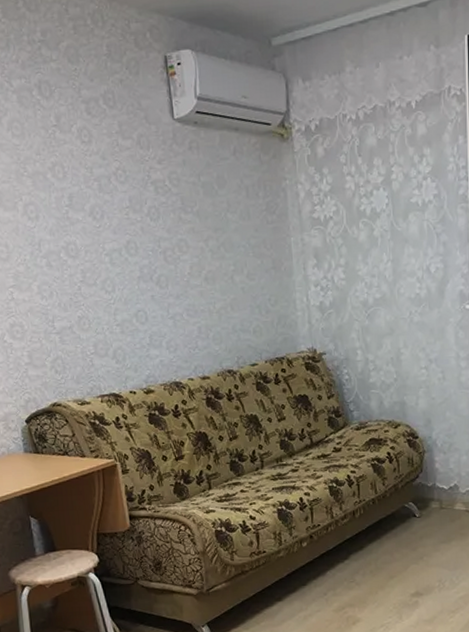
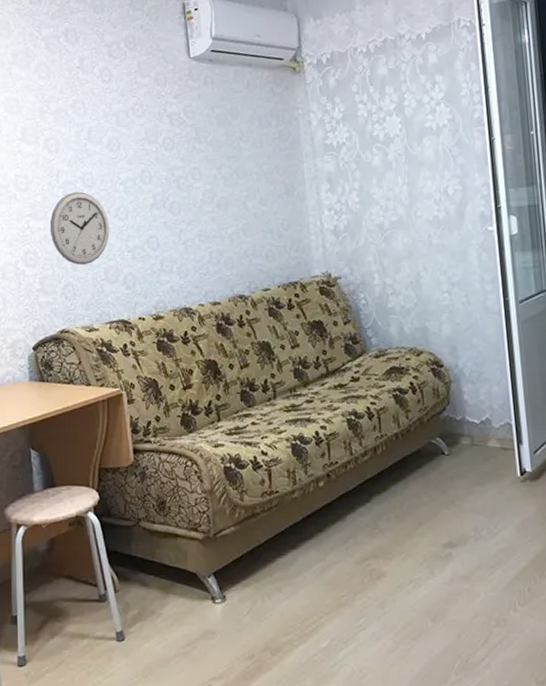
wall clock: none [34,262,97,339] -> present [49,191,110,266]

